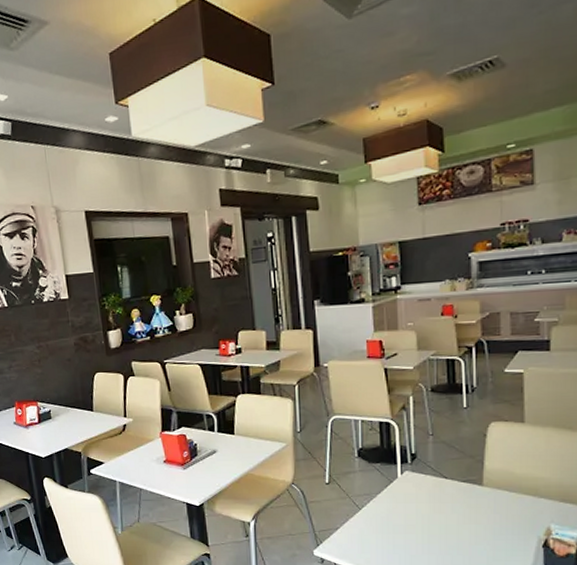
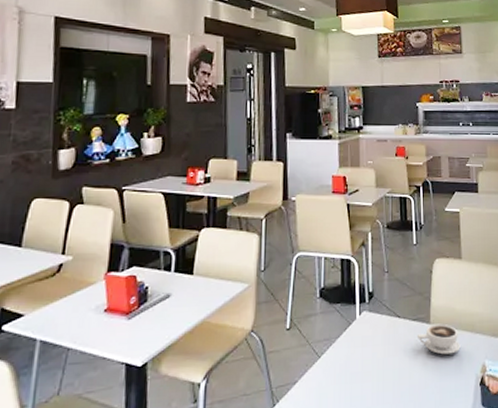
cappuccino: none [466,486,520,516] -> present [416,323,461,355]

